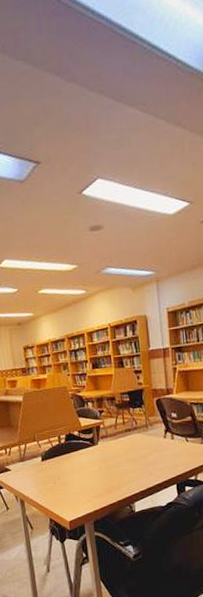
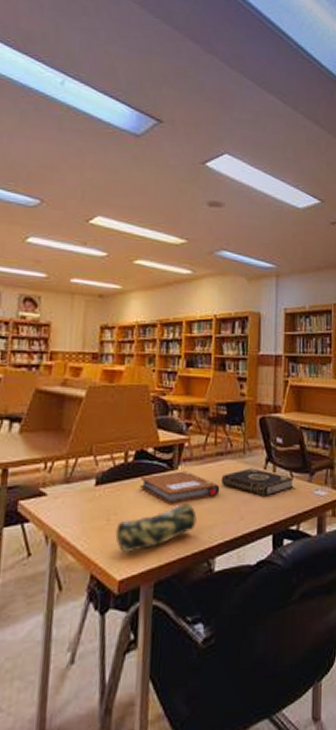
pencil case: none [61,467,118,503] -> present [115,504,197,552]
notebook: none [71,445,132,469] -> present [139,471,220,504]
book: none [131,438,189,459] -> present [220,468,294,498]

